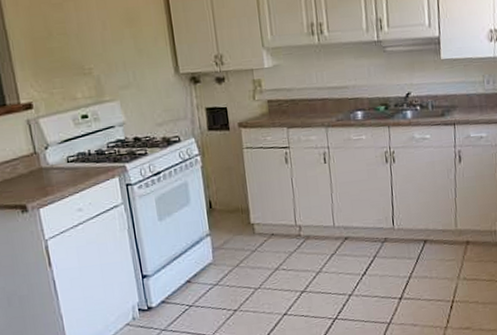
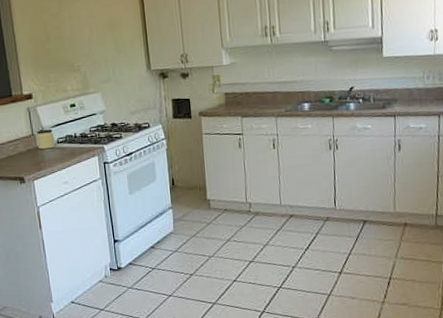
jar: none [40,145,65,171] -> present [37,129,56,150]

